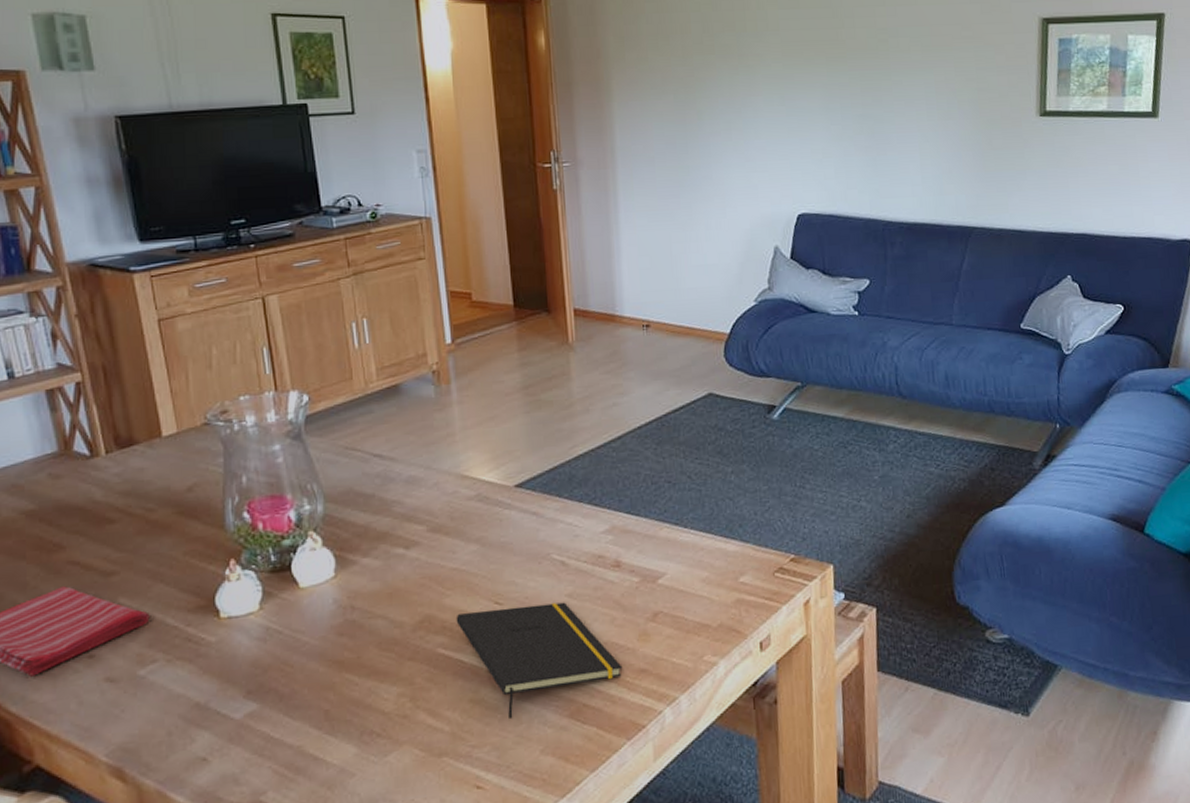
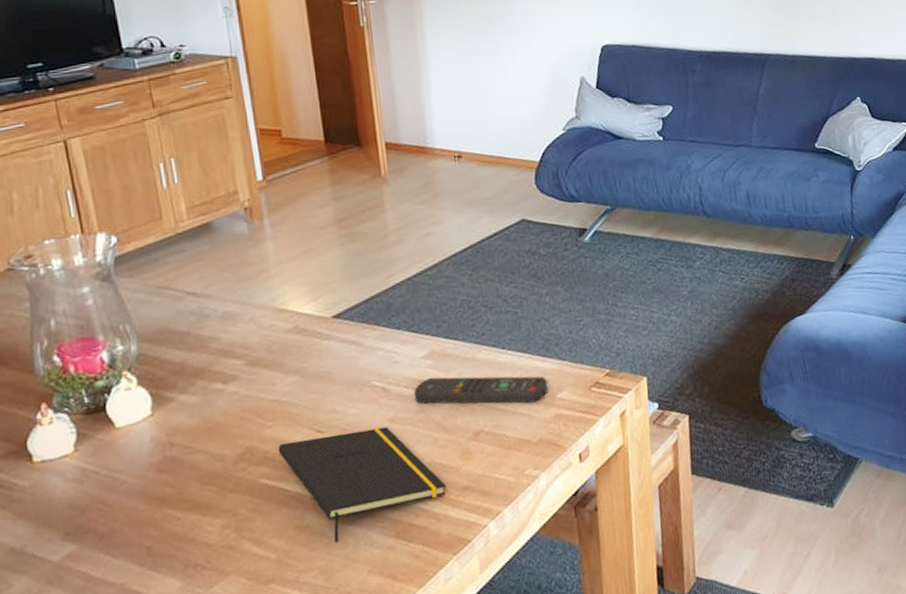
remote control: none [593,553,730,586] -> present [413,376,548,404]

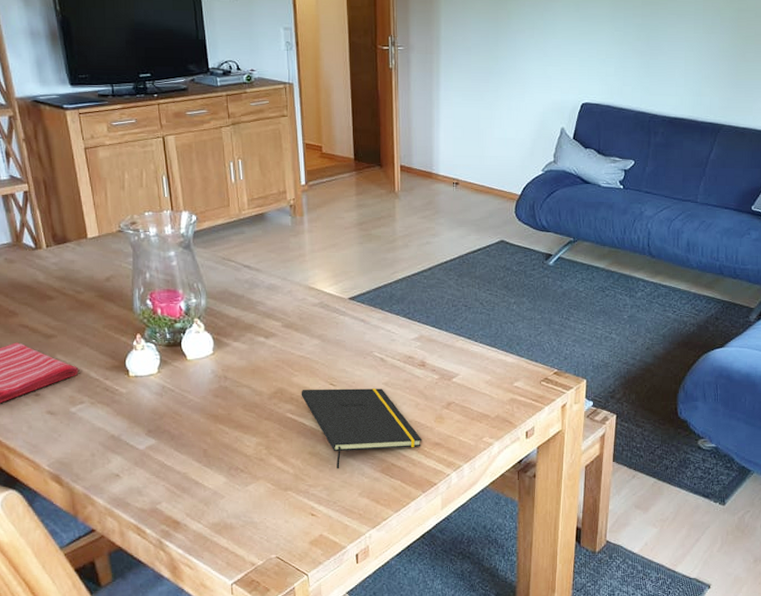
remote control: present [413,376,548,404] -> none [404,355,507,387]

